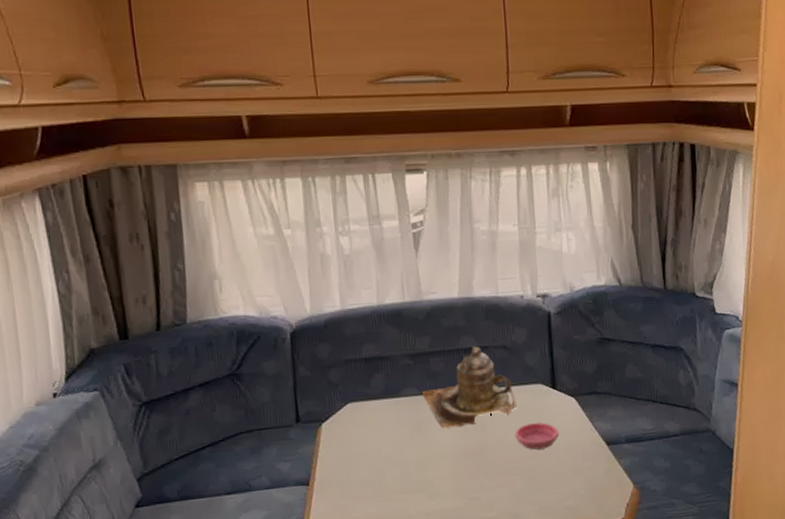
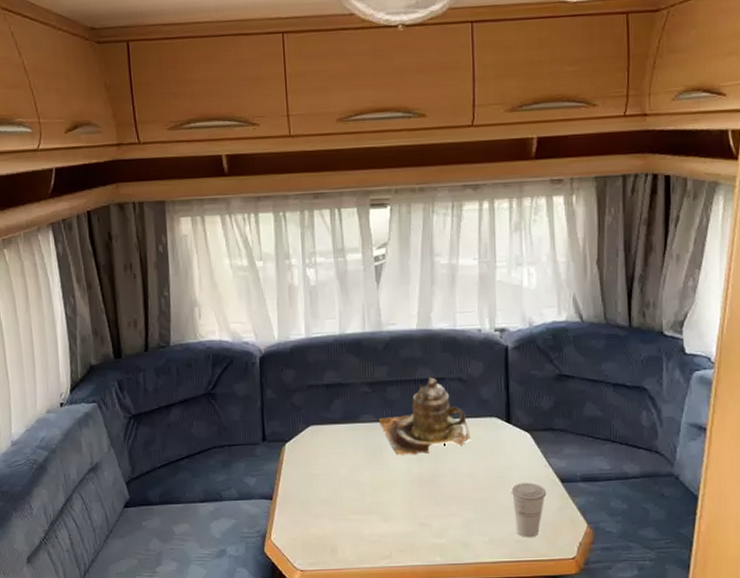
saucer: present [515,422,560,450] -> none [467,455,513,482]
cup: none [559,447,594,504] -> present [511,483,547,538]

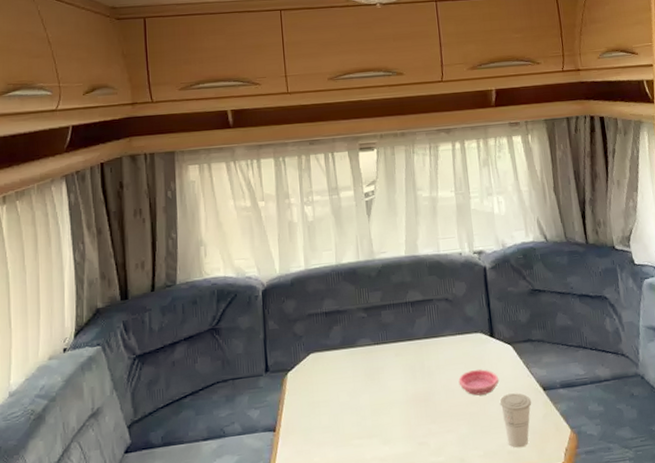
teapot: present [378,377,470,456] -> none [374,299,459,377]
saucer: none [467,455,513,482] -> present [458,369,499,396]

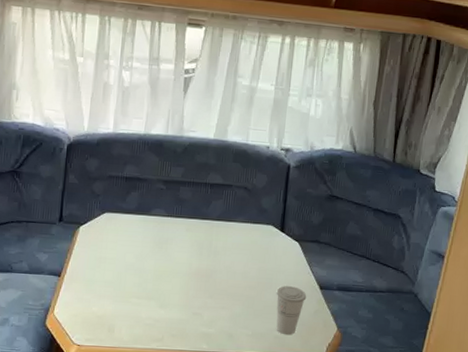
saucer: present [458,369,499,396] -> none [241,258,281,282]

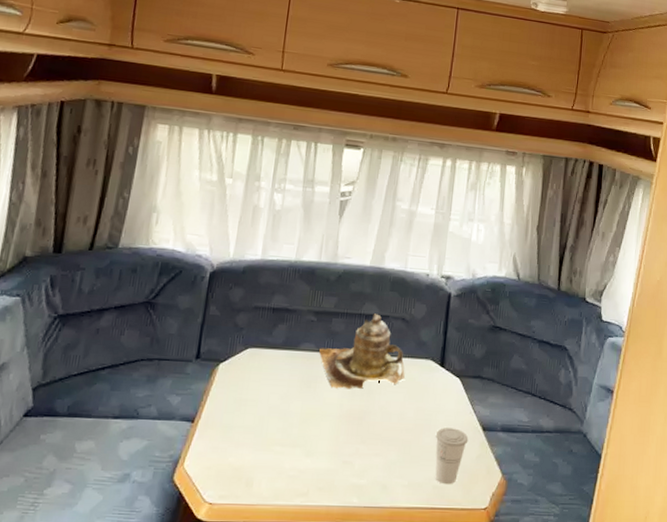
teapot: none [168,183,248,251] -> present [318,313,405,389]

